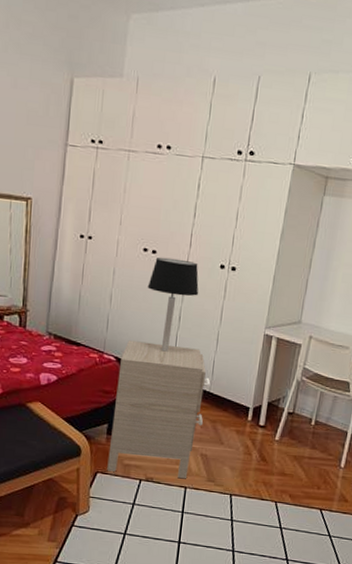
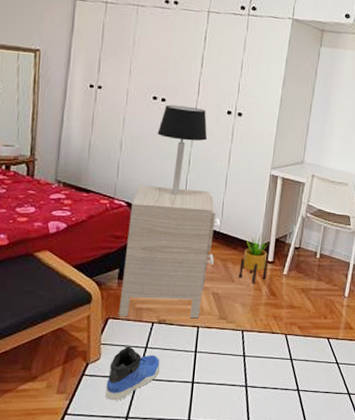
sneaker: none [94,501,147,554] -> present [105,346,160,401]
potted plant: none [228,396,261,448] -> present [238,233,269,284]

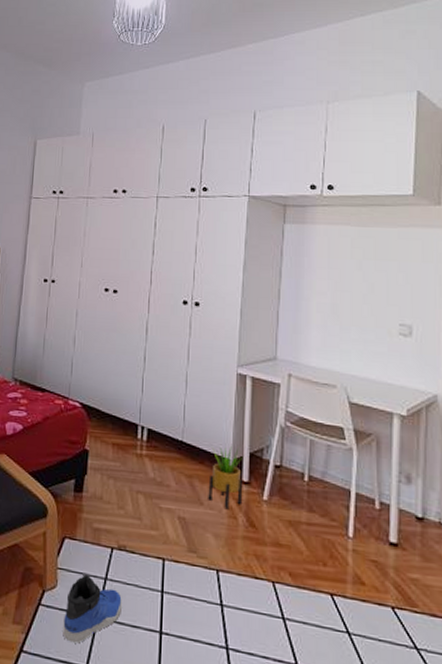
nightstand: present [118,185,221,319] -> none [75,384,183,549]
table lamp: present [157,104,208,195] -> none [110,296,163,396]

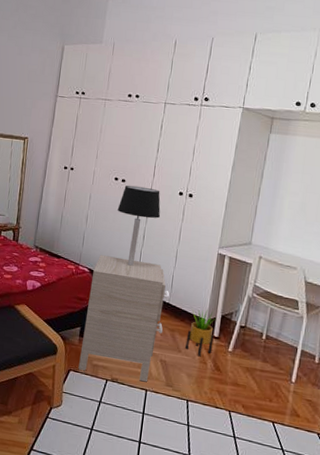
sneaker: present [63,574,122,644] -> none [64,398,112,447]
nightstand: none [75,384,183,549] -> present [78,255,170,383]
table lamp: none [110,296,163,396] -> present [117,185,161,266]

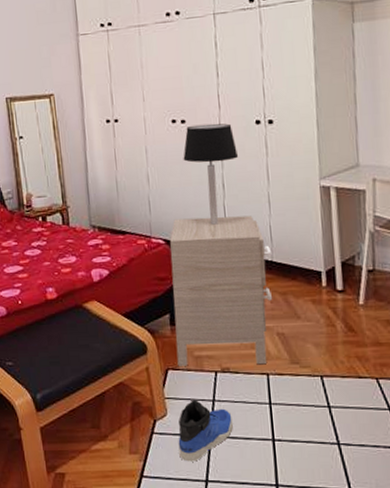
sneaker: none [64,398,112,447] -> present [178,400,233,462]
potted plant: present [185,308,215,357] -> none [303,257,339,319]

